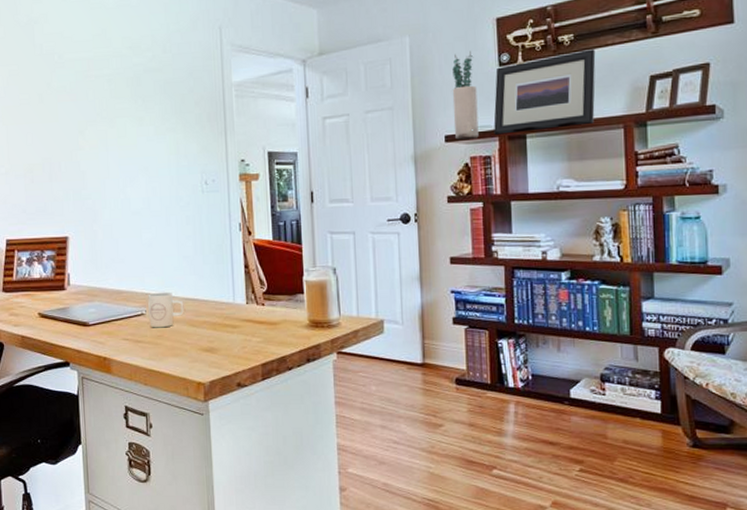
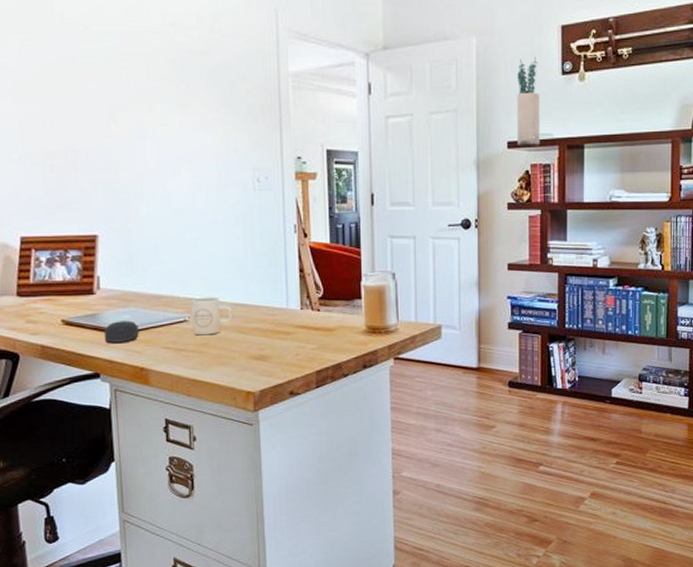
computer mouse: none [73,314,103,335] -> present [103,320,139,344]
picture frame: present [493,49,596,135] -> none [554,64,651,143]

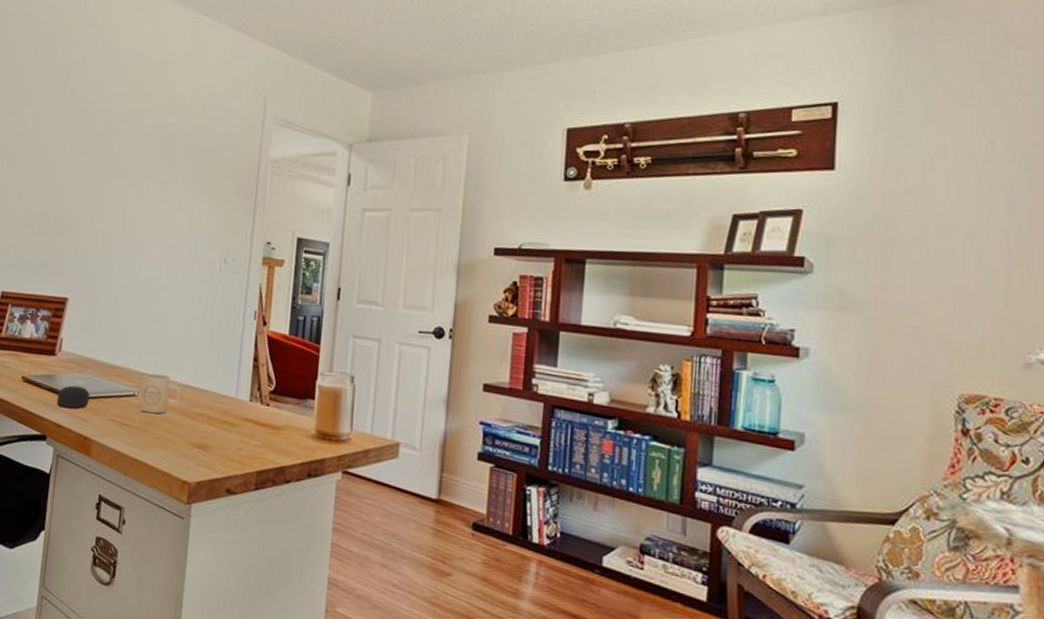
vase: present [516,56,540,148] -> none [506,159,538,257]

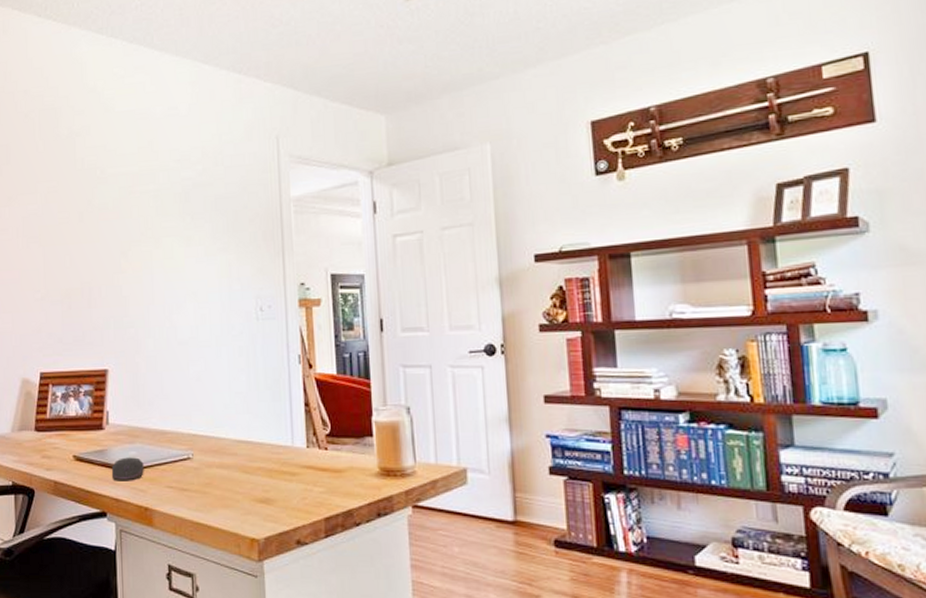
mug: present [140,373,181,414] -> none [194,432,236,475]

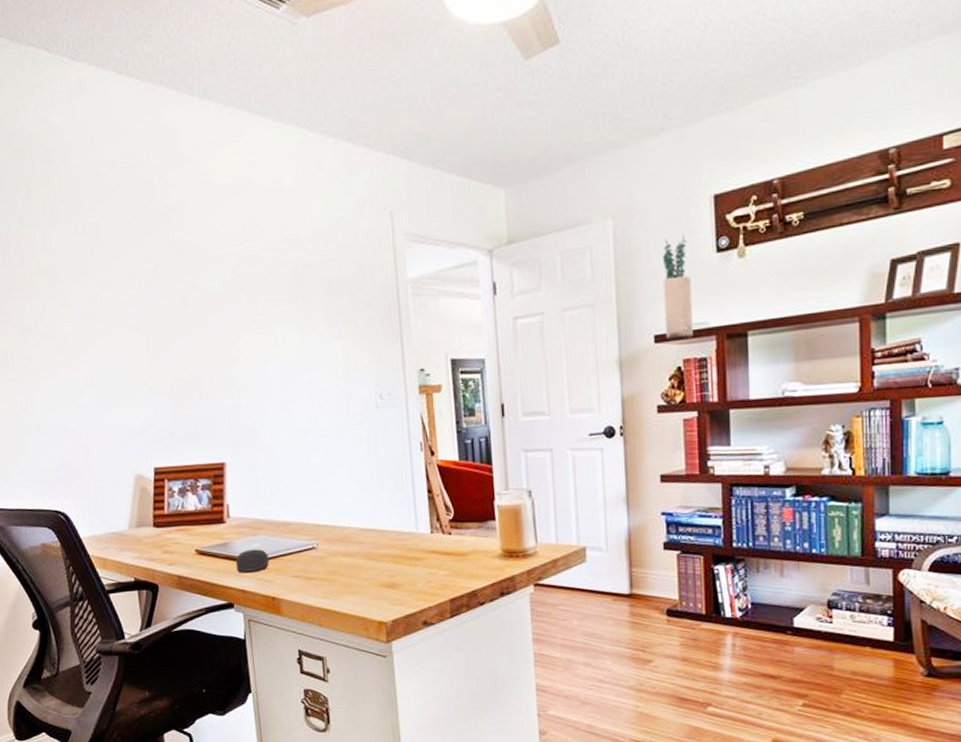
vase: none [541,158,574,261] -> present [662,234,693,341]

